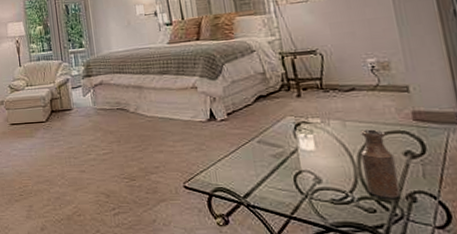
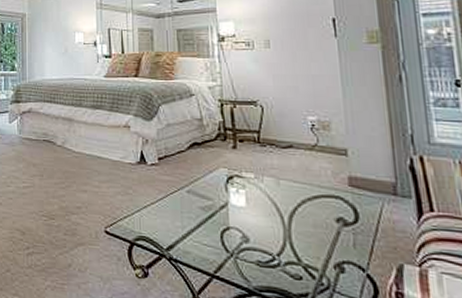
bottle: present [360,129,400,199] -> none [292,190,329,267]

